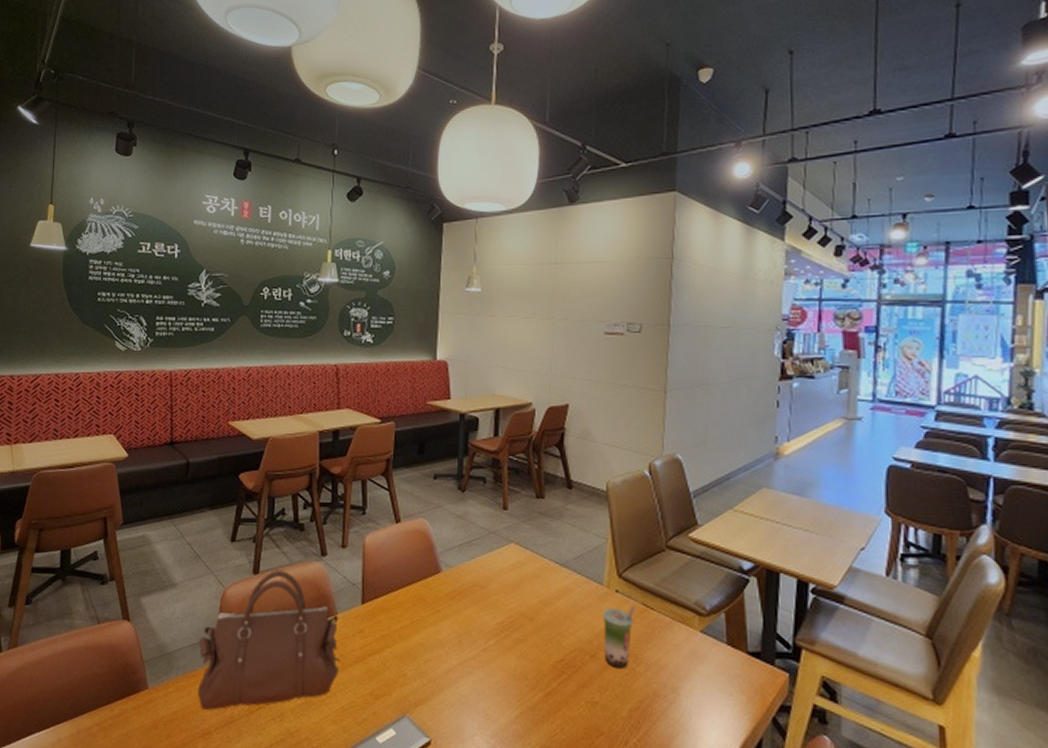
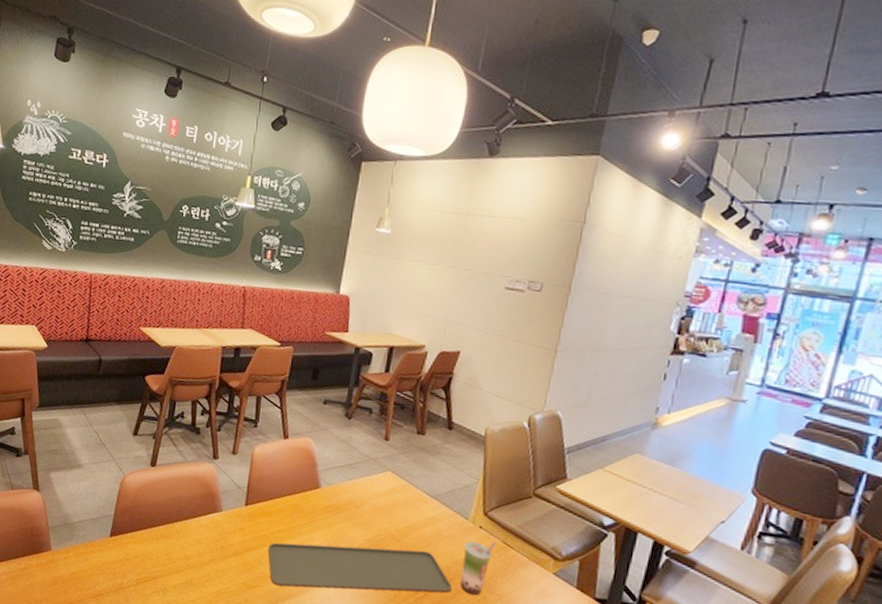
shoulder bag: present [197,570,340,710] -> none [93,465,224,580]
tray: none [392,626,596,691] -> present [268,542,452,593]

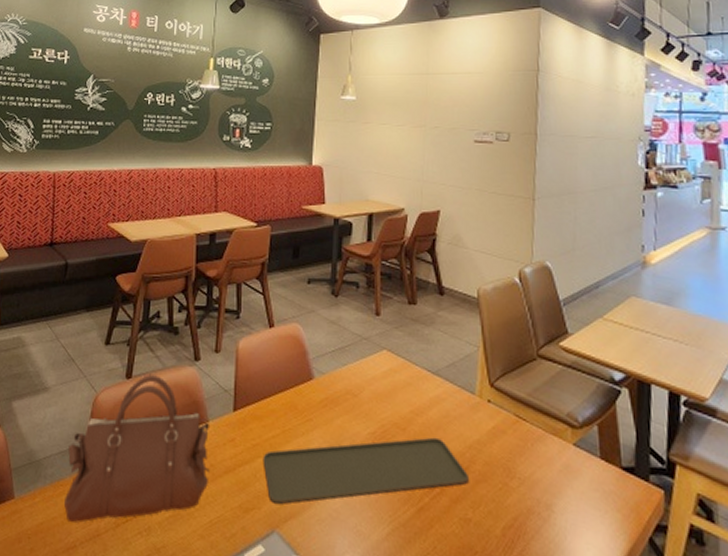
shoulder bag: none [93,465,224,580] -> present [63,375,210,523]
beverage cup: present [460,540,497,596] -> none [475,416,509,484]

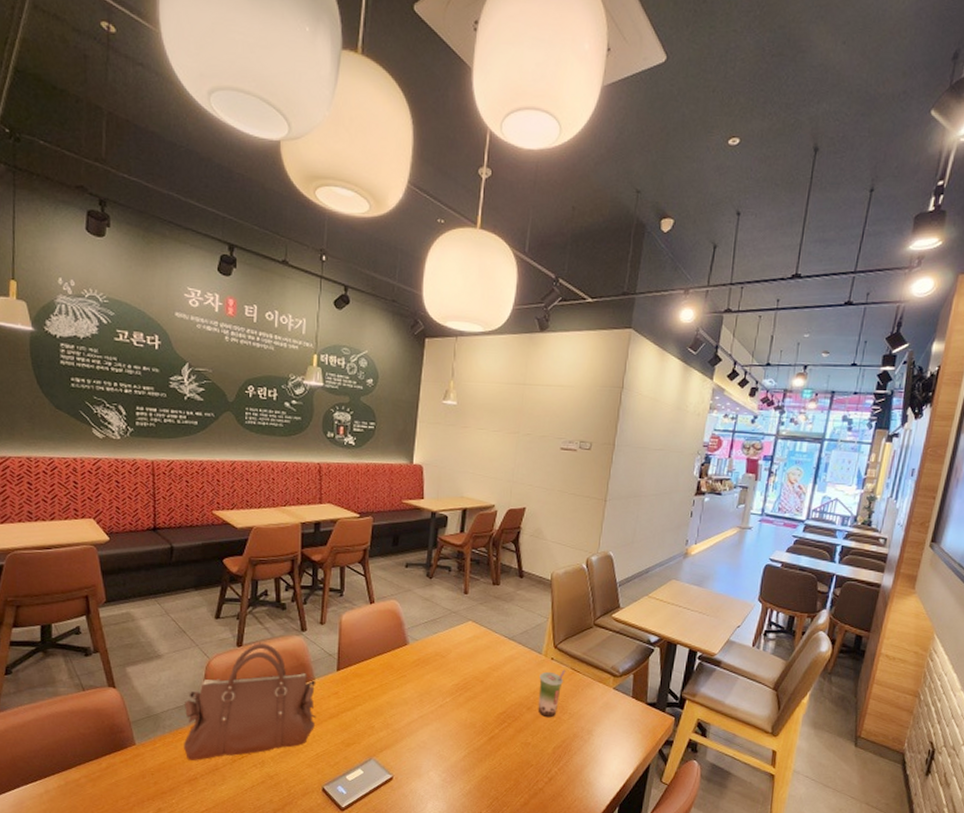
tray: present [263,437,468,504] -> none [362,686,531,739]
beverage cup: none [475,416,509,484] -> present [538,669,566,718]

